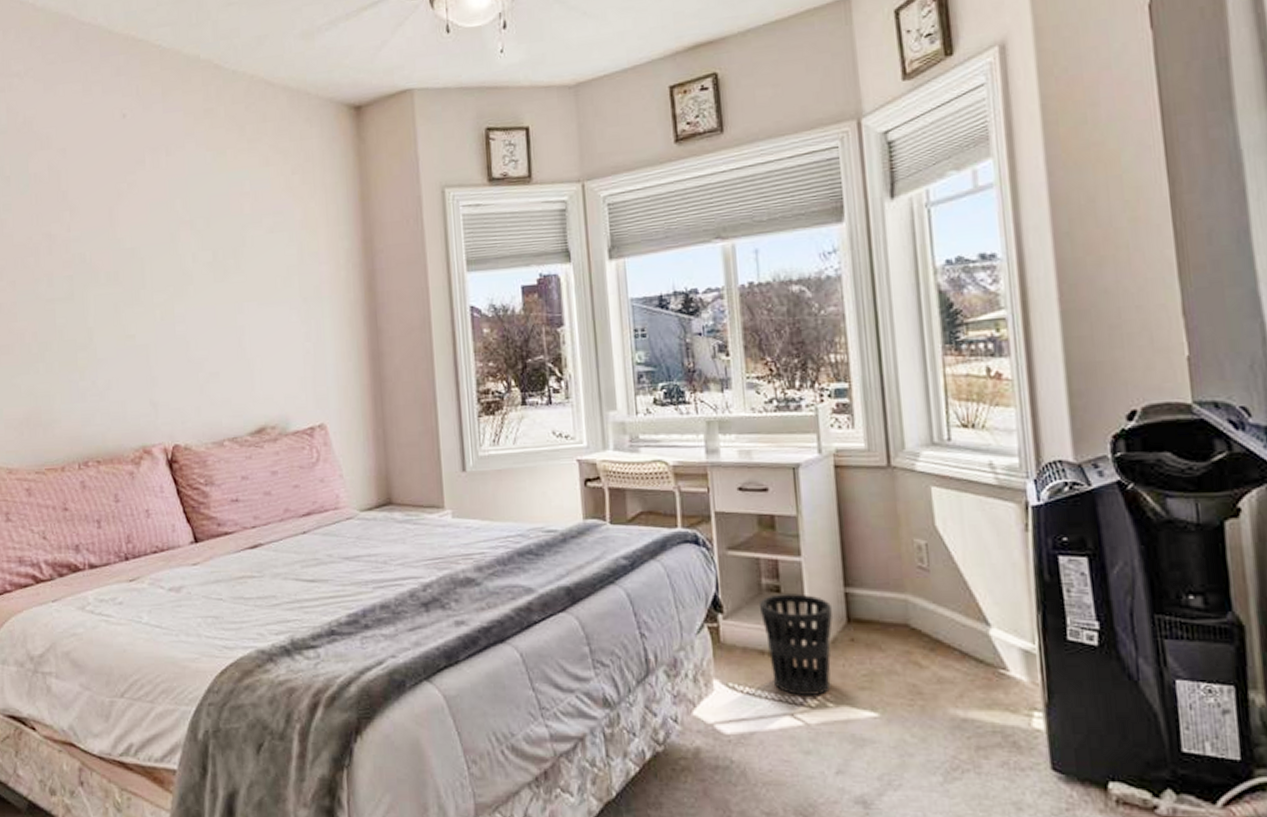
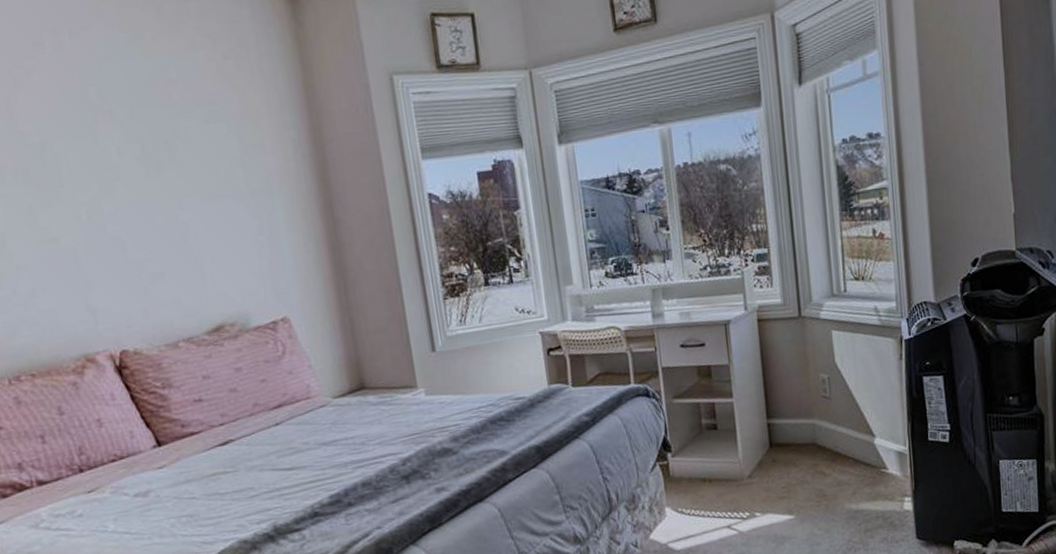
wastebasket: present [760,593,832,697] -> none [701,428,759,511]

